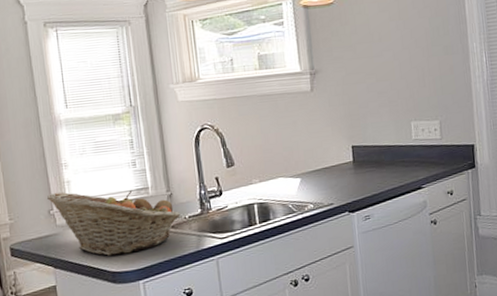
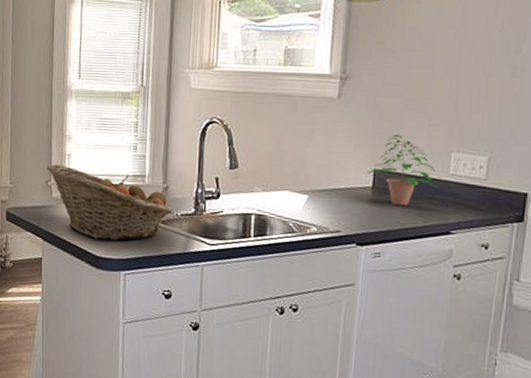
potted plant: none [347,113,406,173] -> present [368,134,439,205]

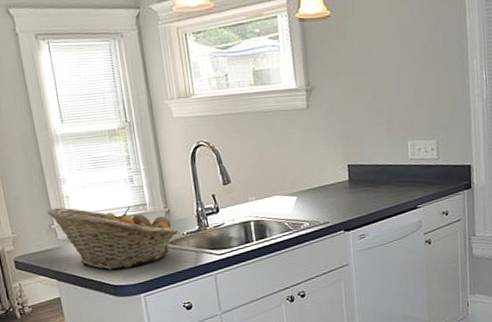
potted plant: present [368,134,439,205] -> none [343,132,402,192]

